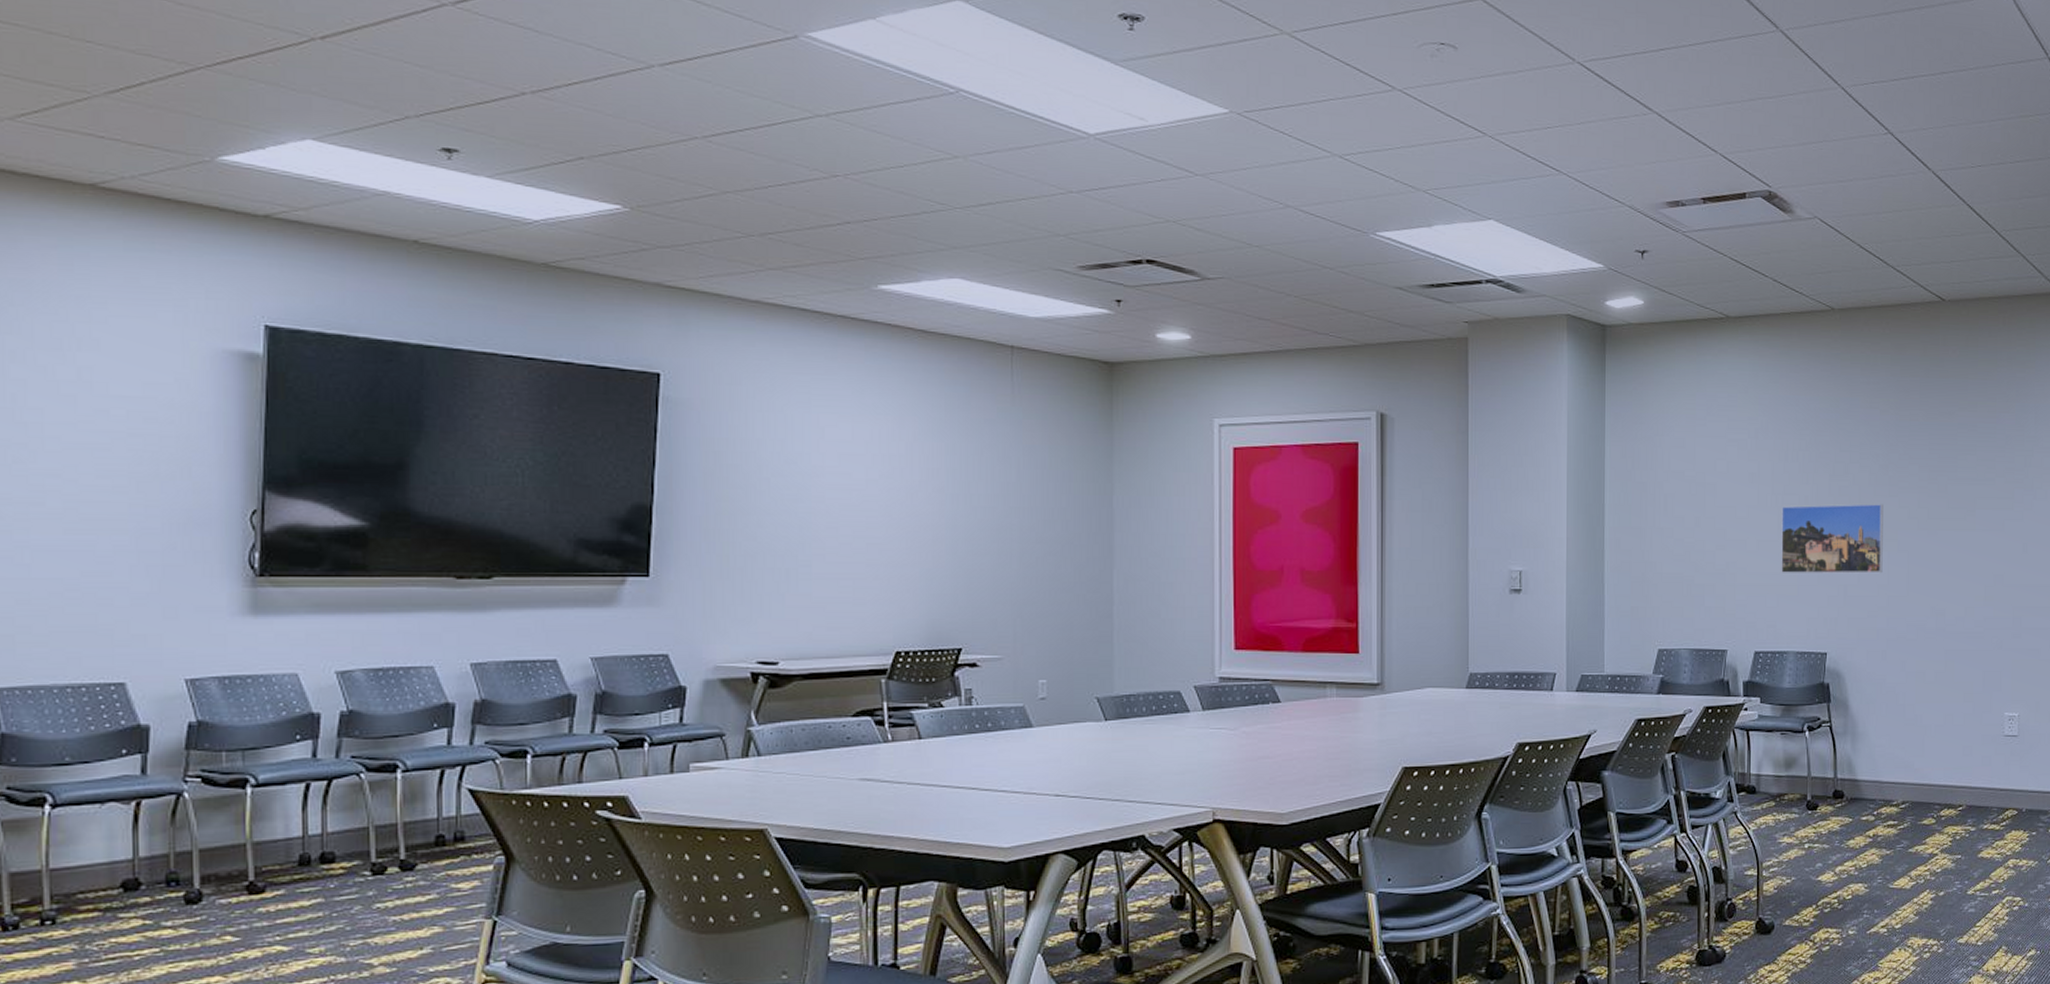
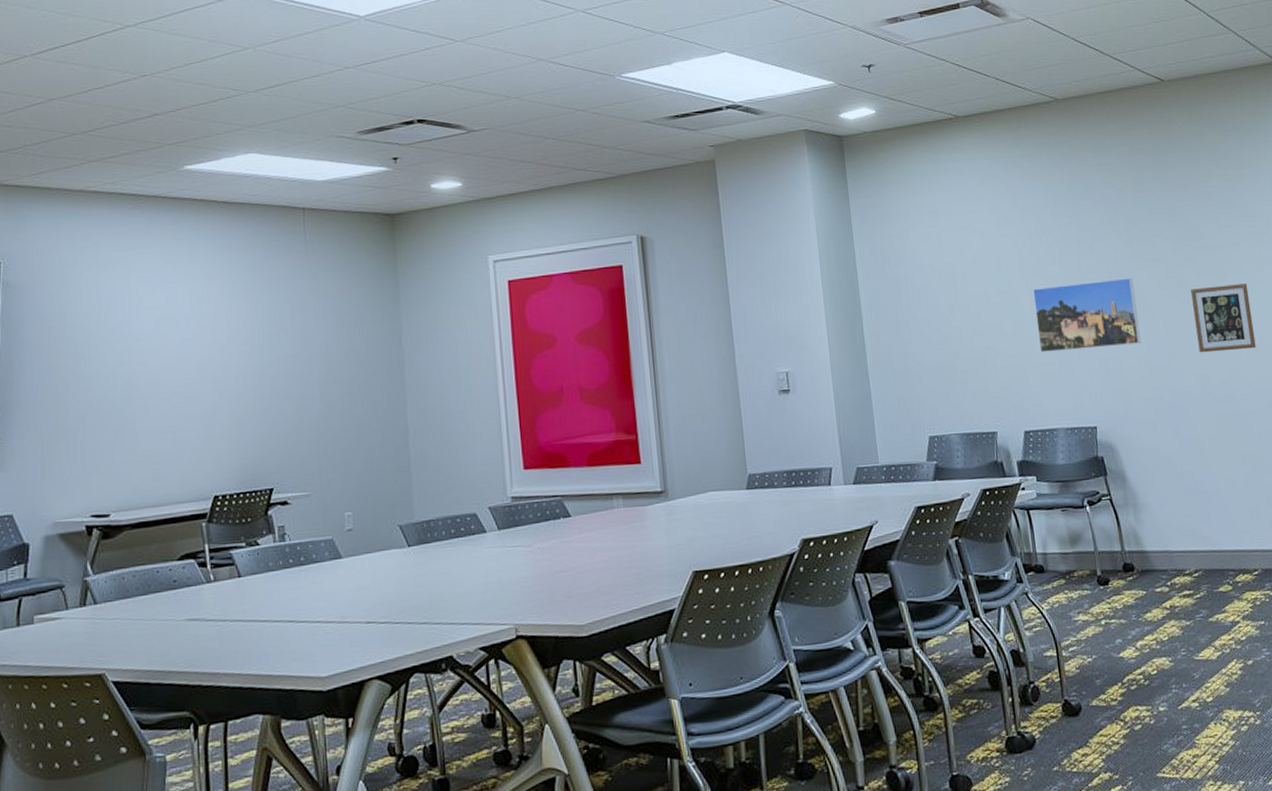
picture frame: none [1939,520,1996,588] -> present [1191,283,1256,353]

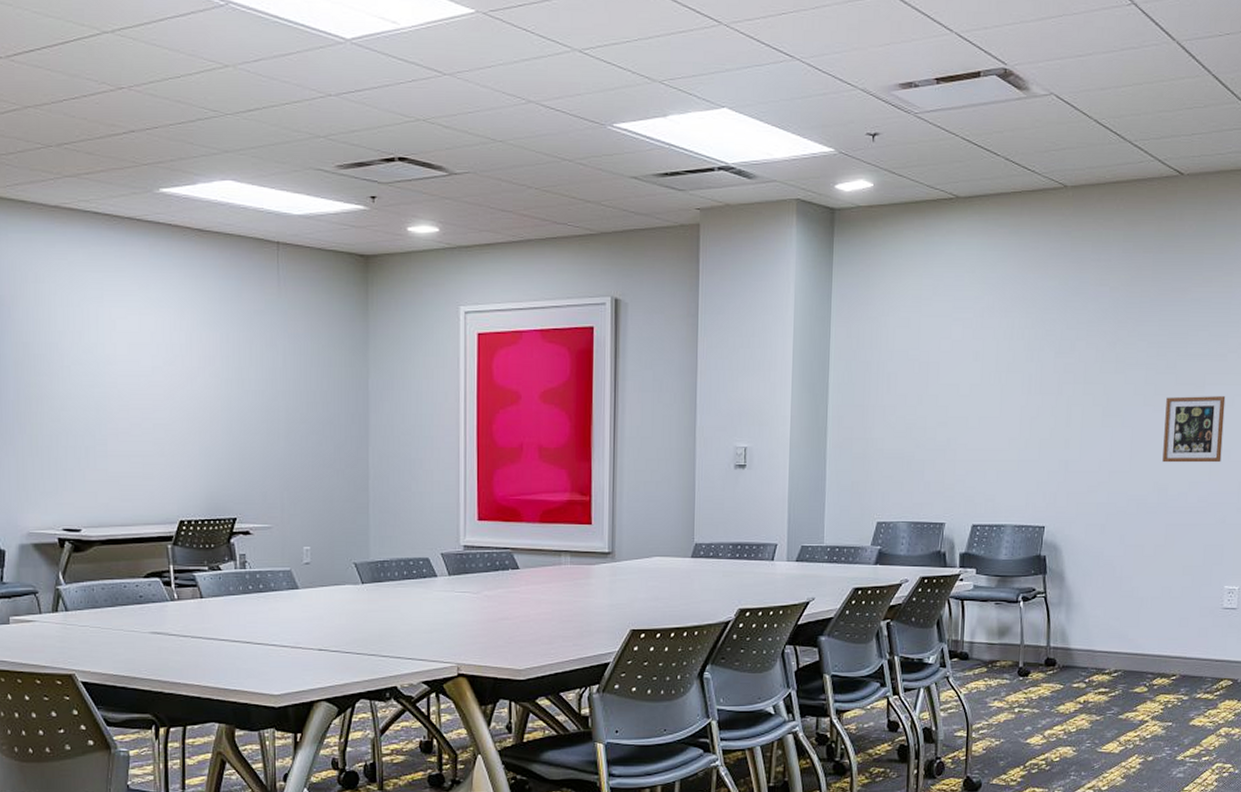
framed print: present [1032,277,1141,353] -> none [1002,380,1109,449]

